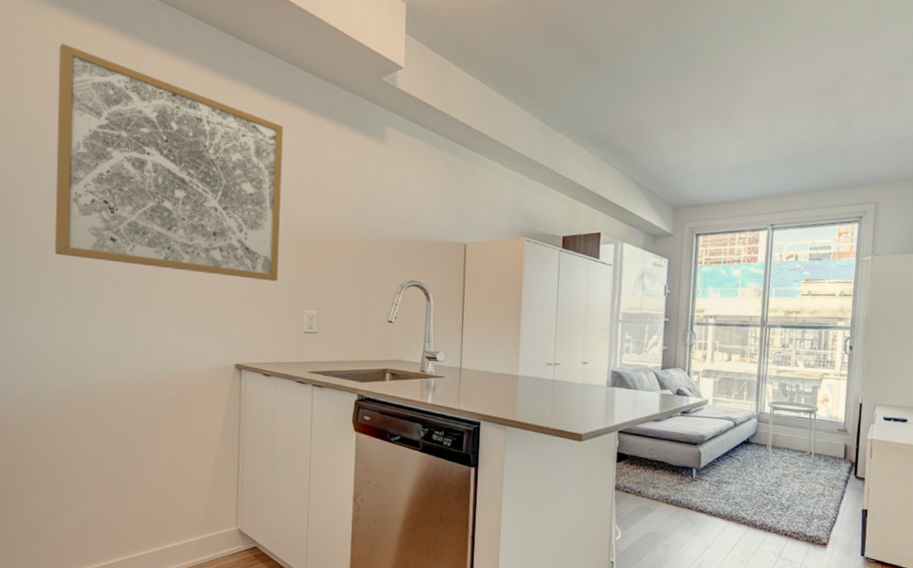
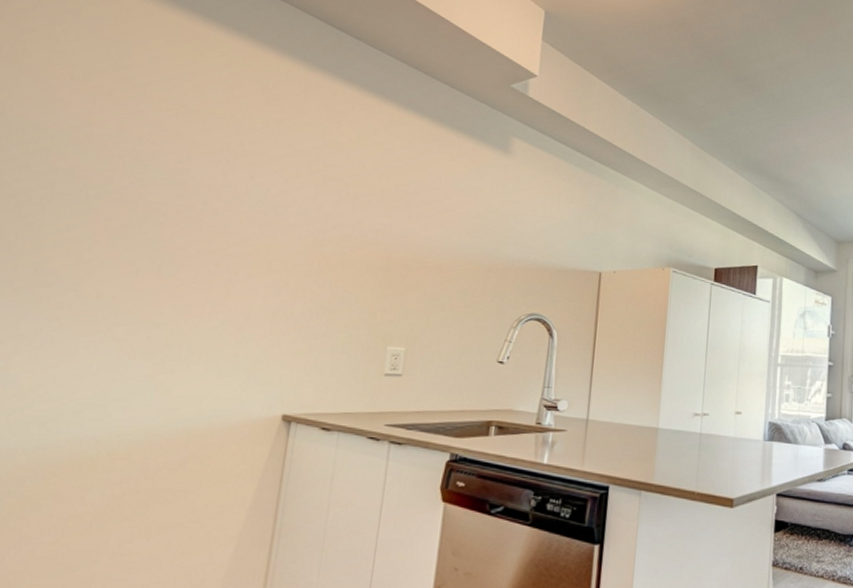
wall art: present [54,43,283,282] -> none [31,11,382,311]

